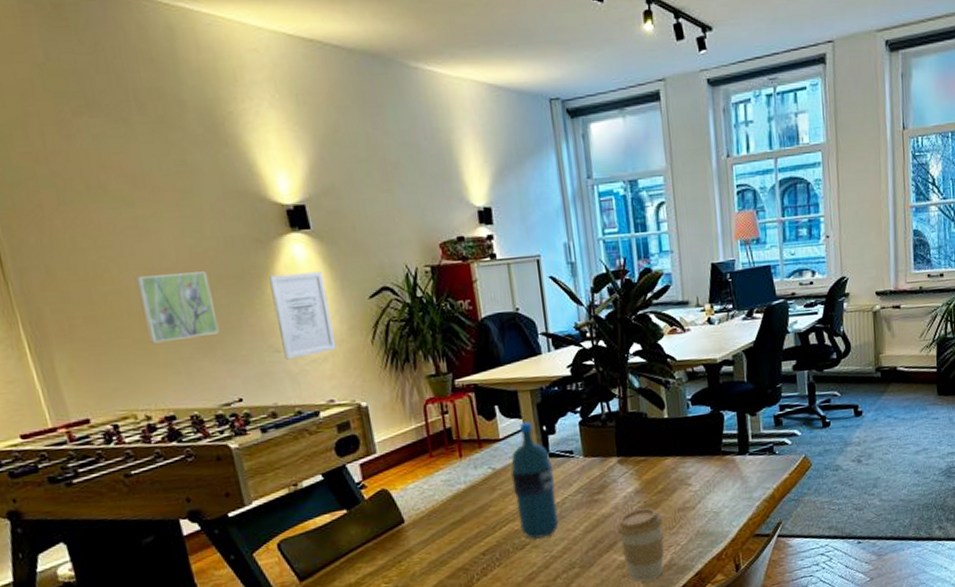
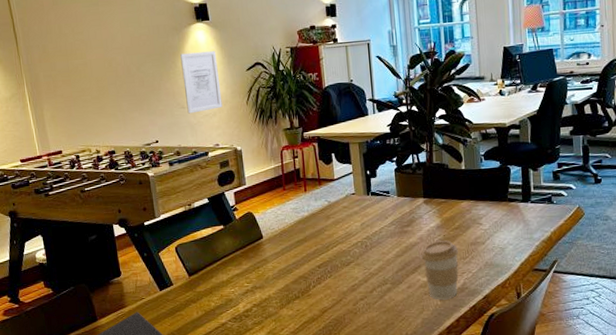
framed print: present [136,271,220,344] -> none [96,50,146,100]
water bottle: present [510,421,559,539] -> none [341,167,376,258]

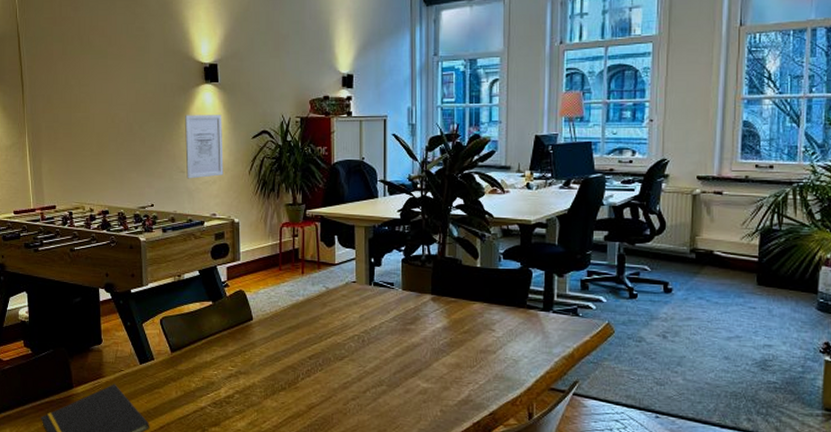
coffee cup: present [421,240,459,300] -> none [423,344,465,411]

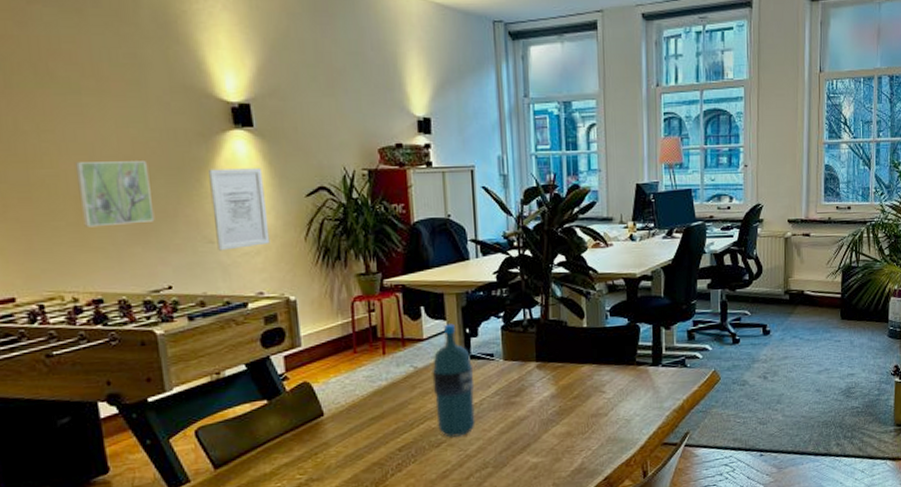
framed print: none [100,108,147,157] -> present [76,161,155,228]
water bottle: none [340,252,376,354] -> present [432,323,476,437]

